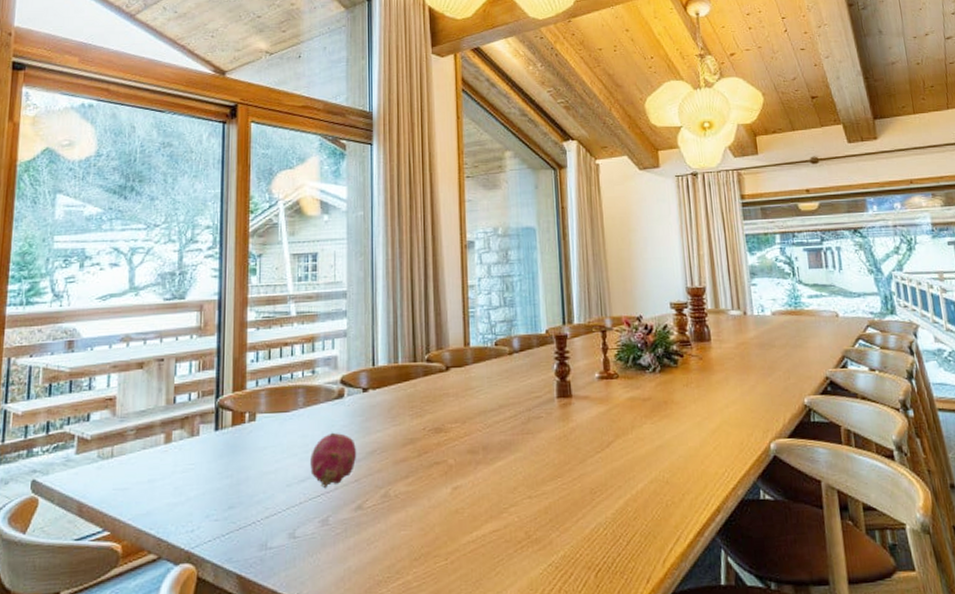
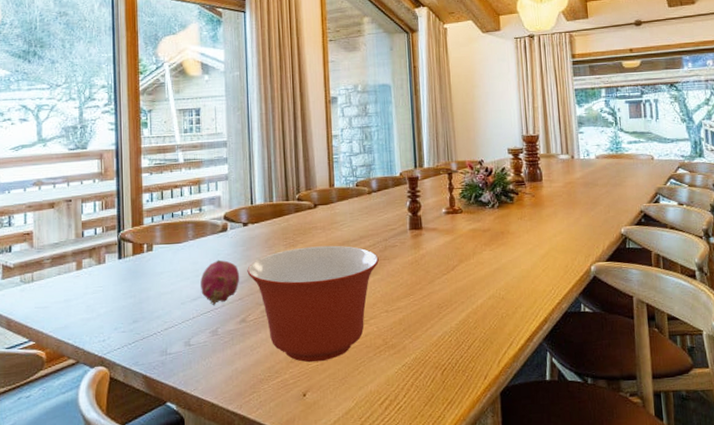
mixing bowl: none [366,416,521,561] -> present [247,245,379,363]

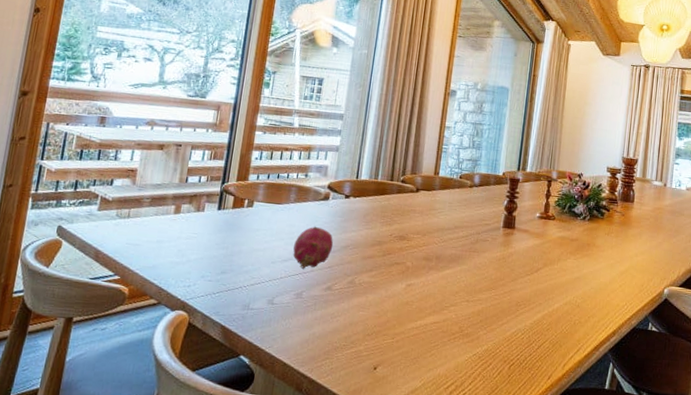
mixing bowl: present [247,245,379,363] -> none [341,227,469,339]

